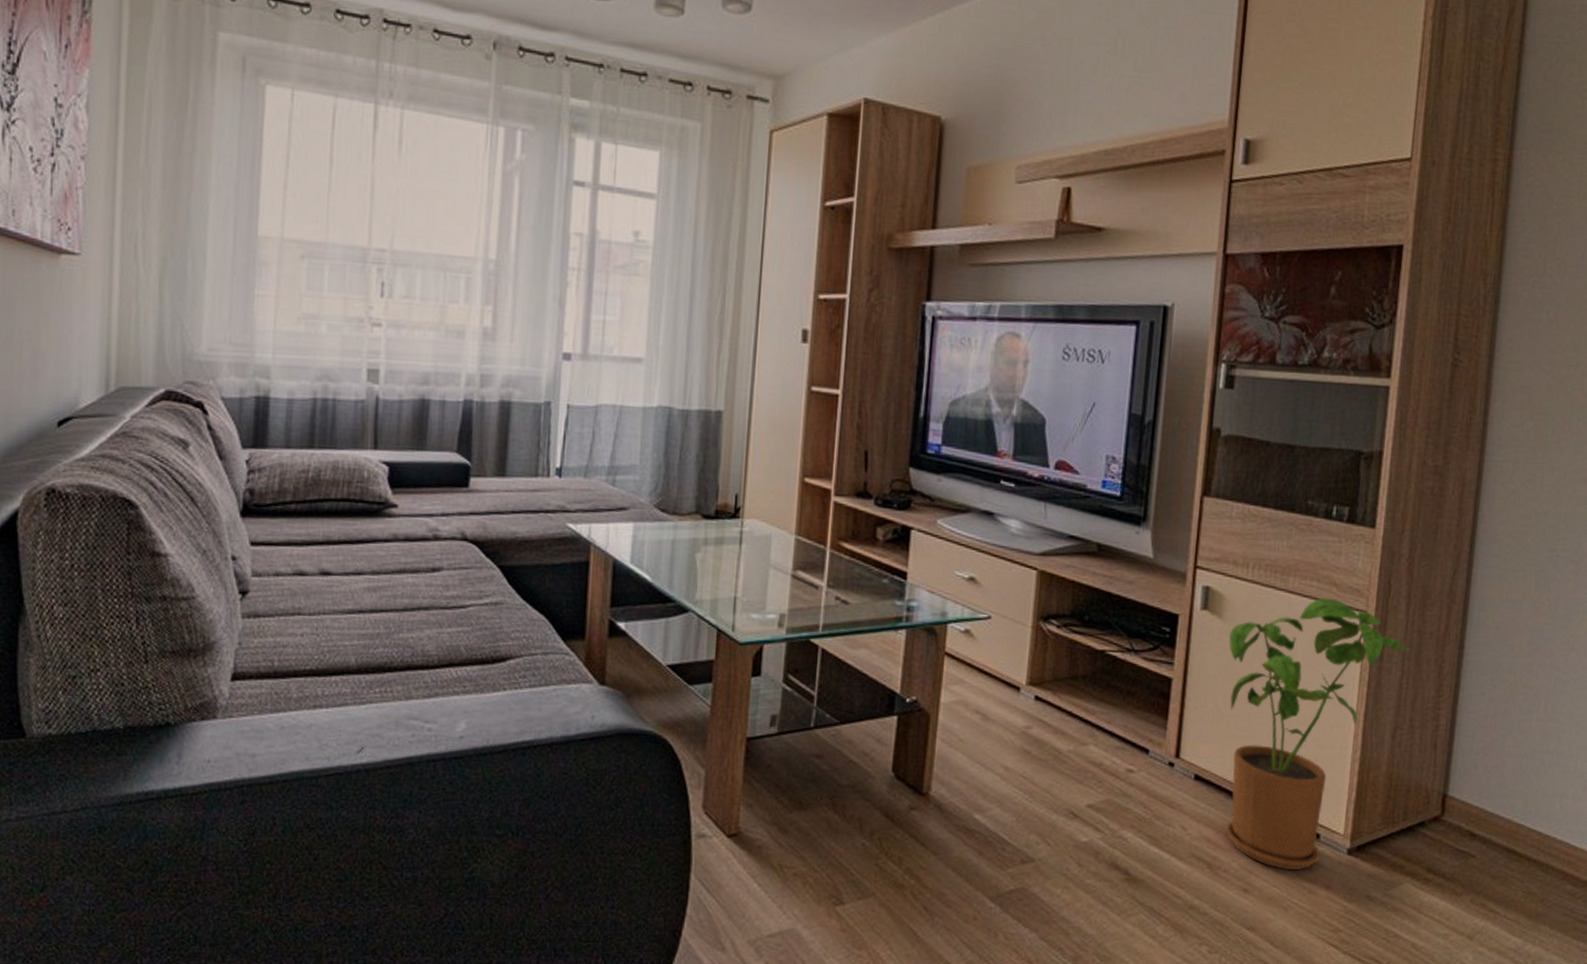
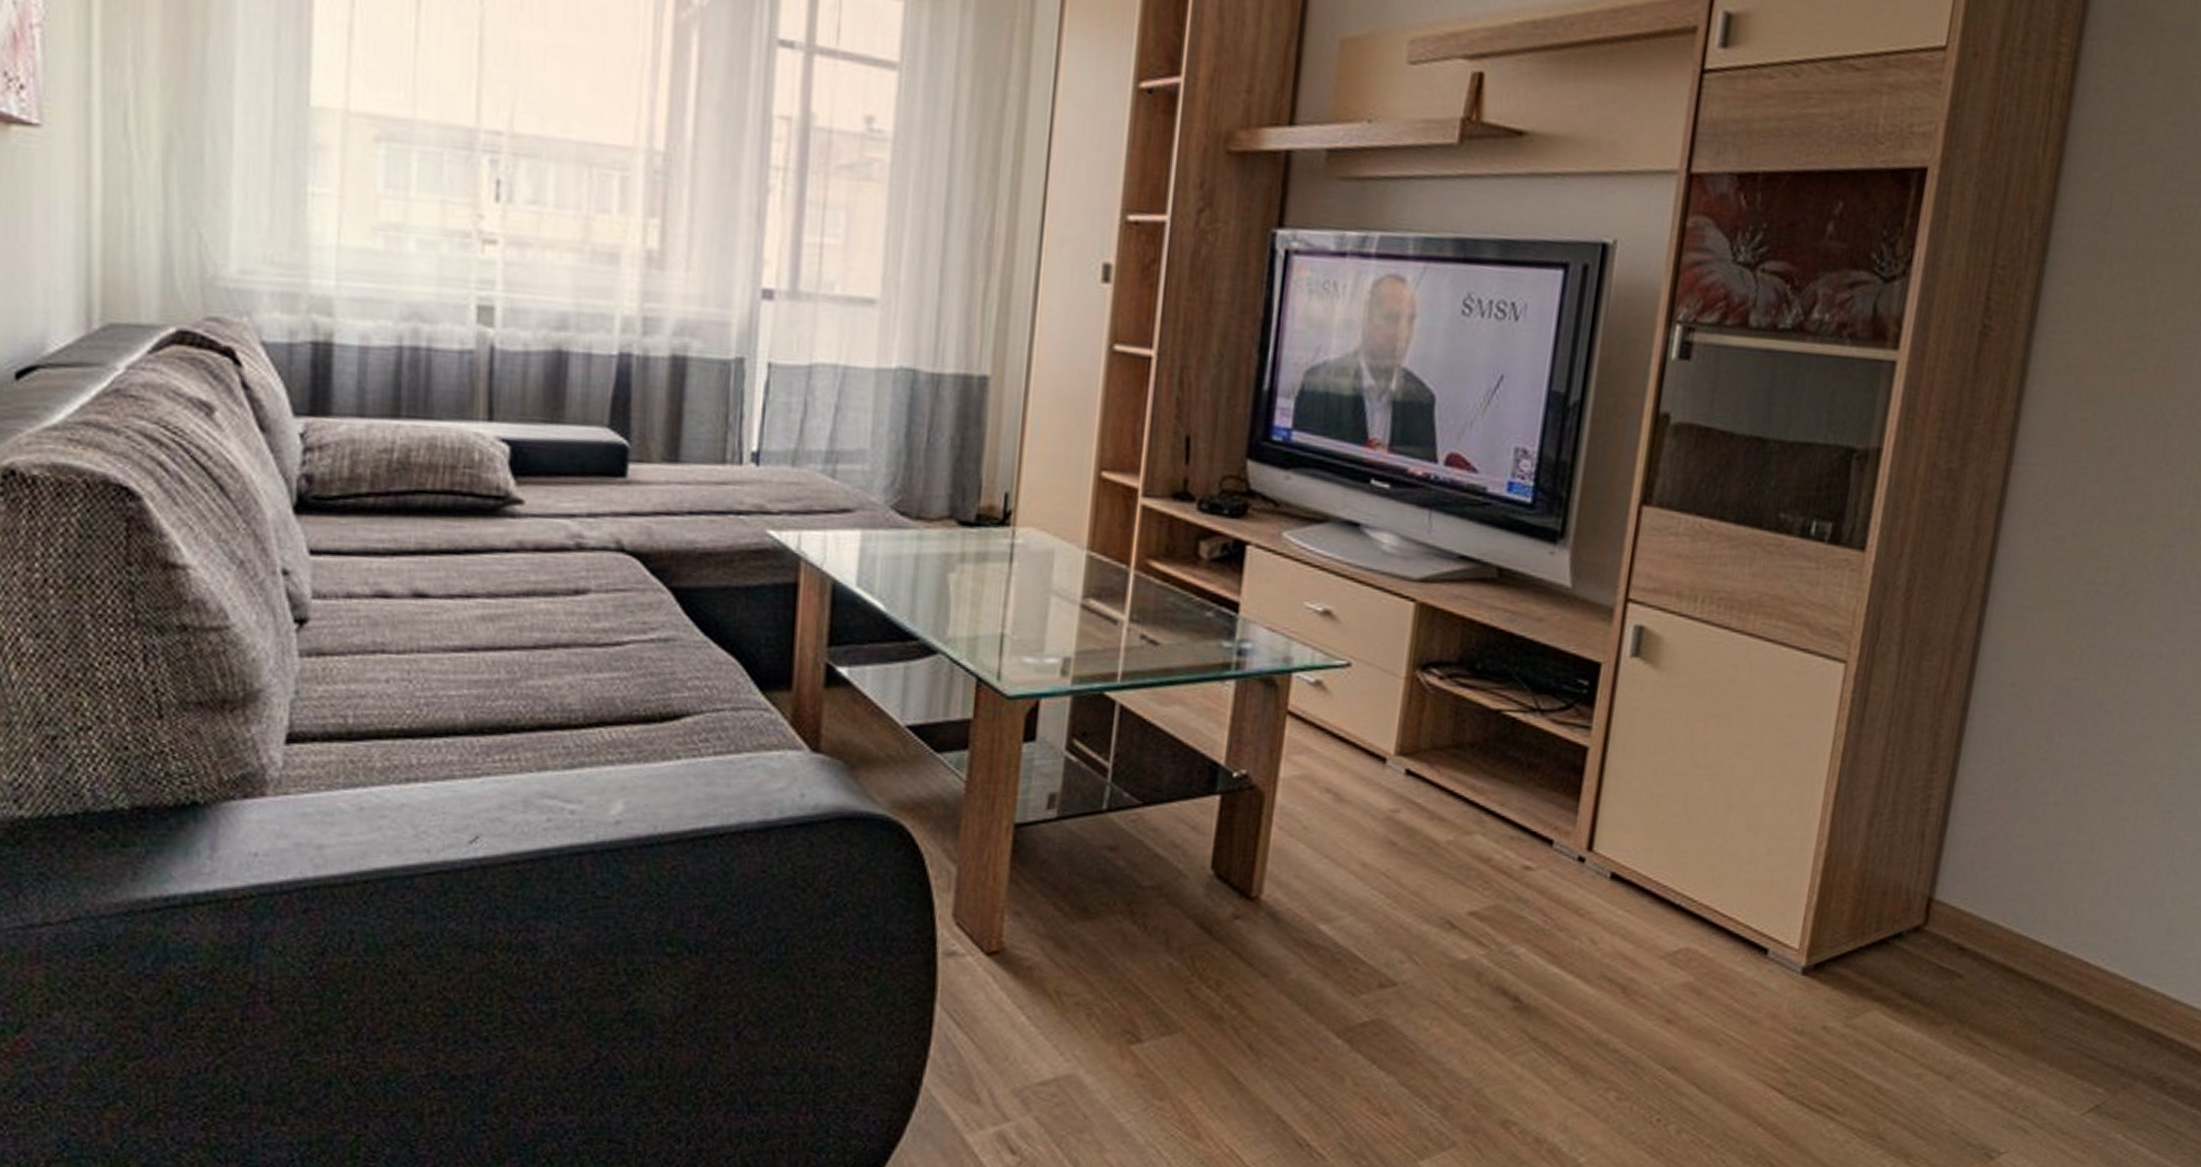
house plant: present [1225,597,1413,871] -> none [1647,642,1903,995]

